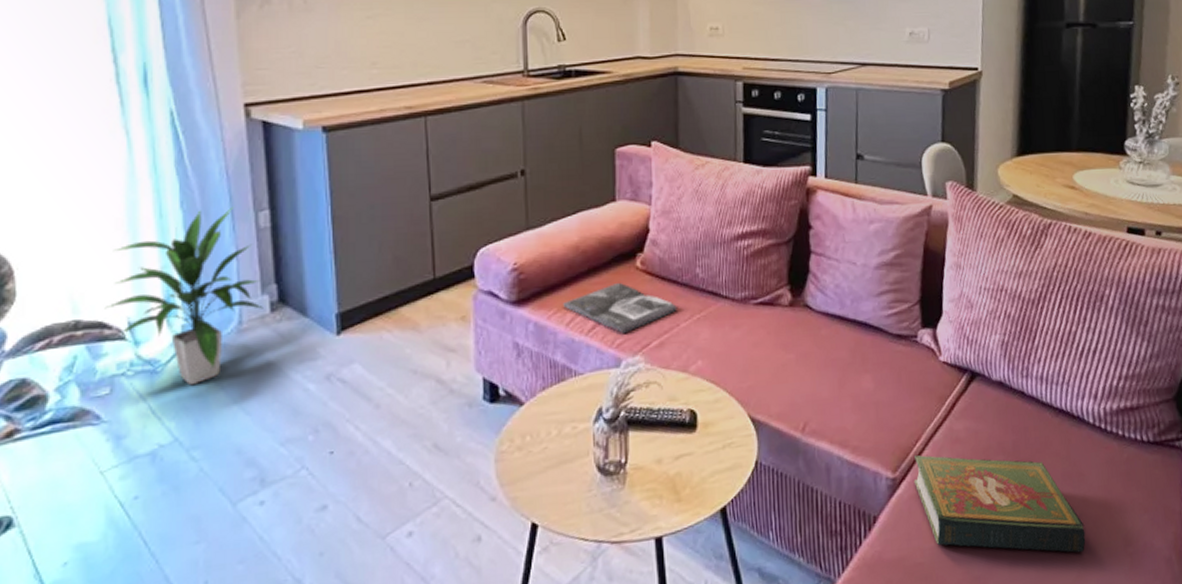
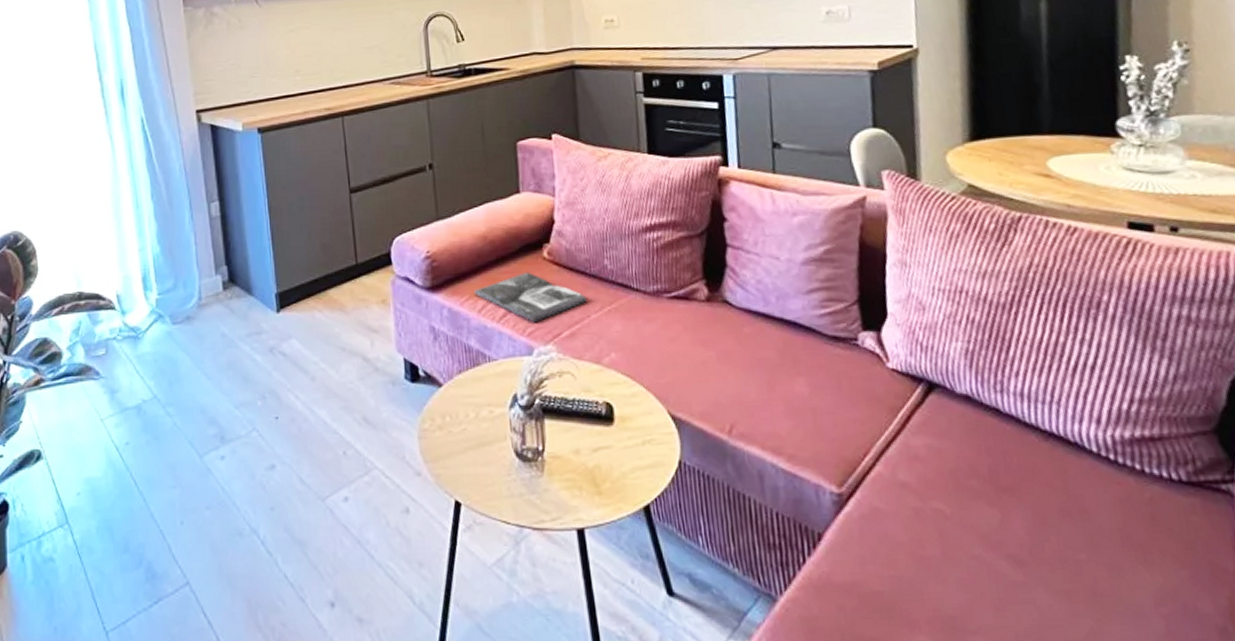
indoor plant: present [104,208,263,386] -> none [99,200,217,351]
book: present [913,454,1086,553] -> none [863,470,1099,606]

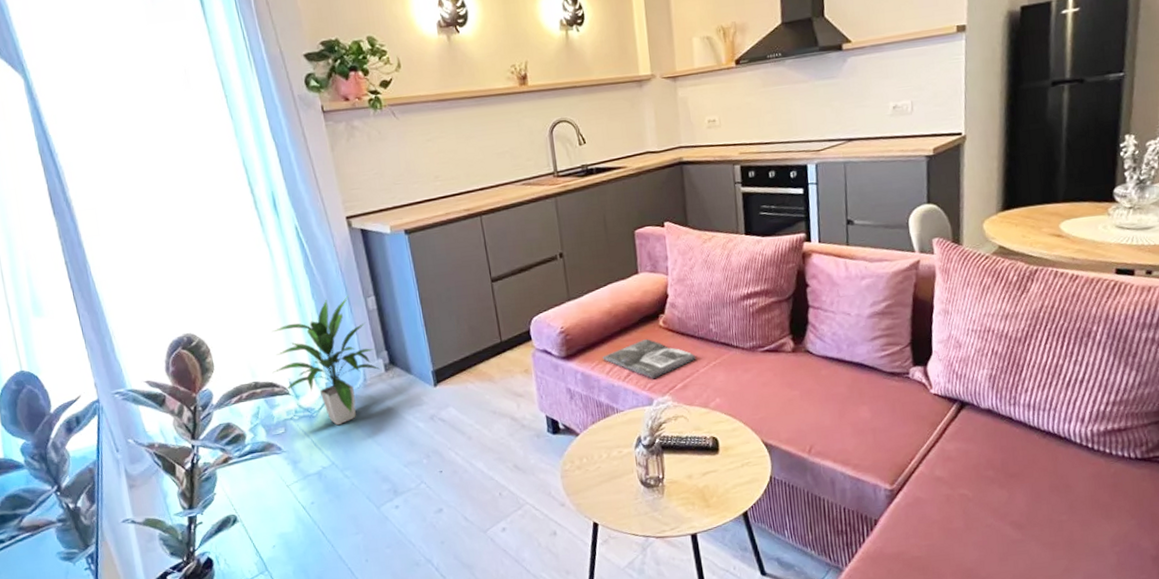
indoor plant: none [99,200,217,351] -> present [272,296,380,426]

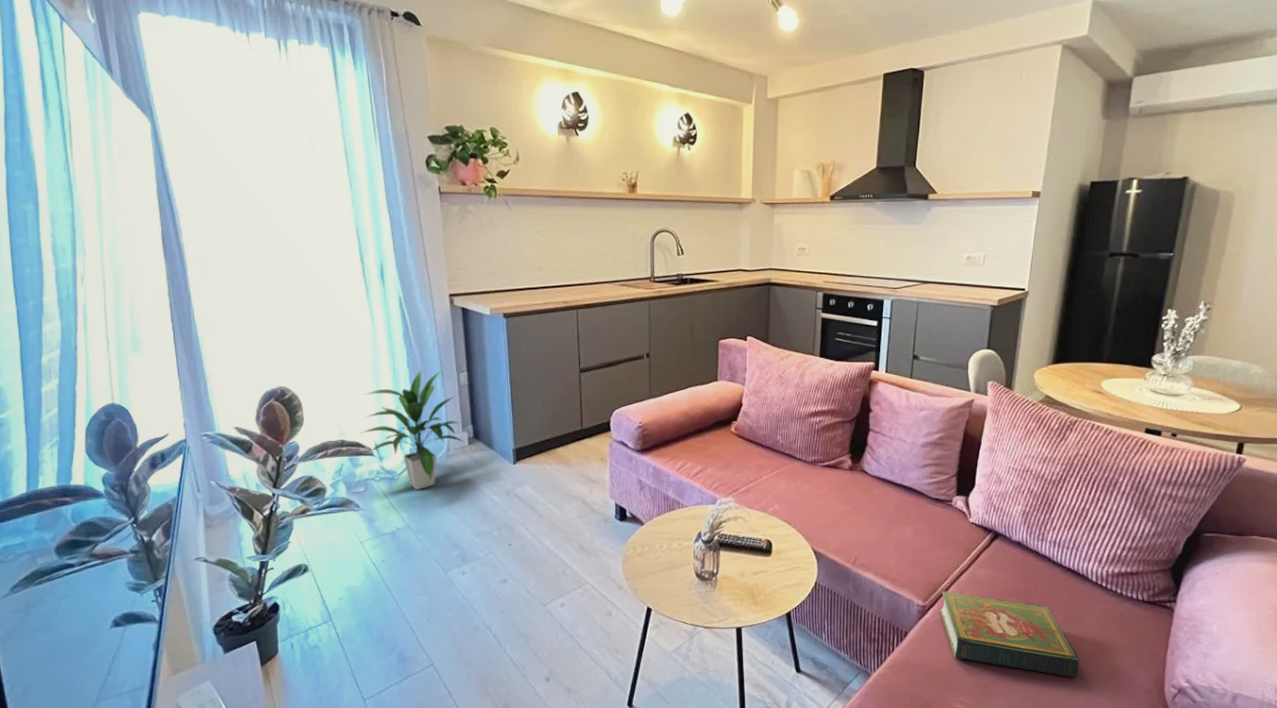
magazine: present [603,339,696,380] -> none [675,443,761,481]
book: none [909,470,1073,551] -> present [939,590,1079,678]

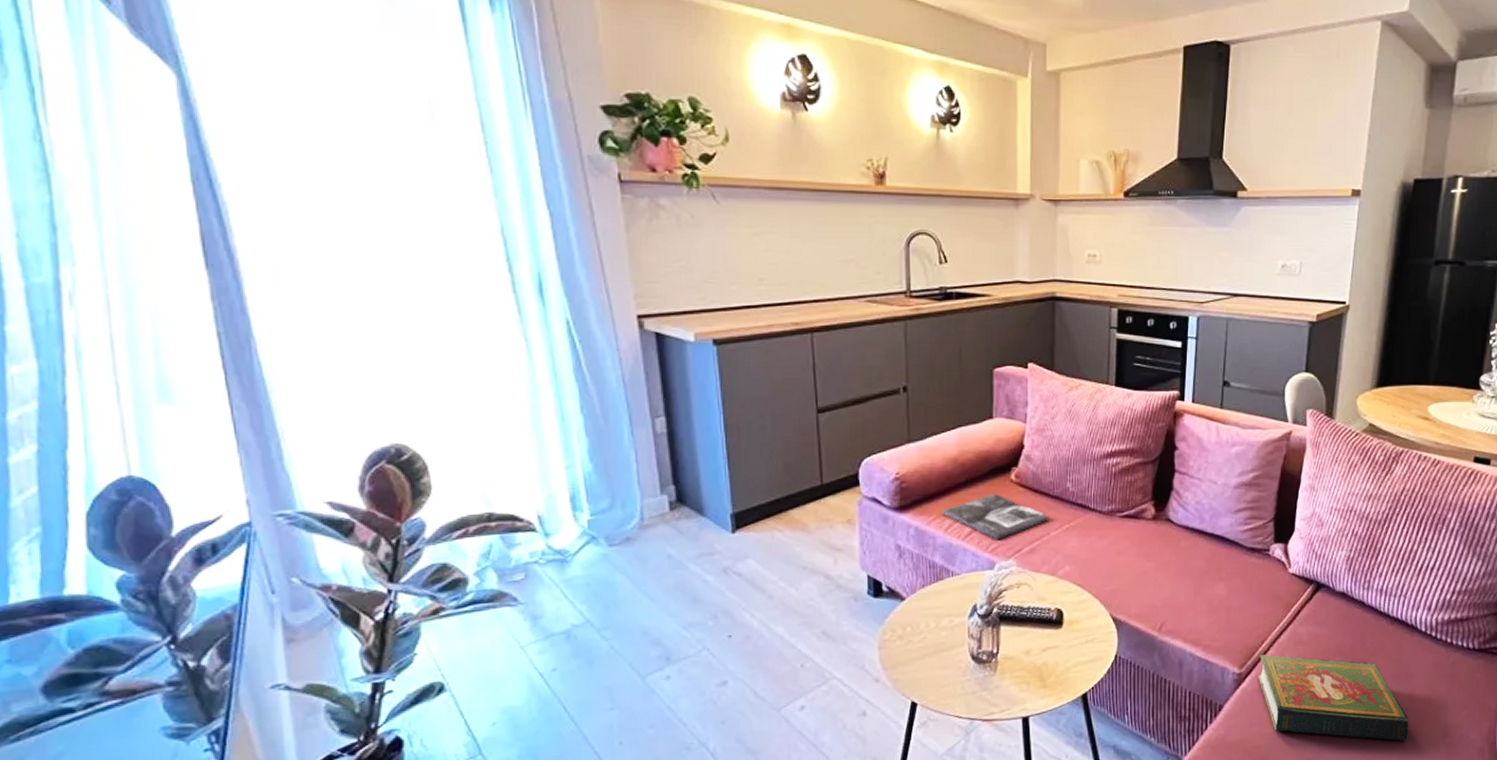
indoor plant: present [360,369,464,490] -> none [515,414,663,574]
magazine: none [675,443,761,481] -> present [942,494,1048,540]

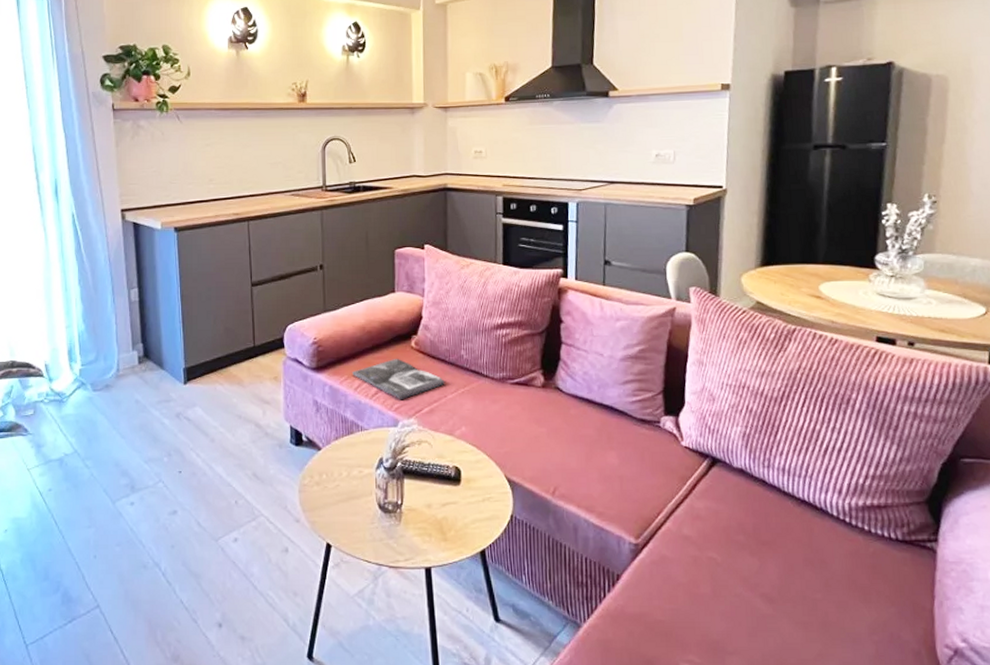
book: present [1257,654,1409,741] -> none [655,525,828,634]

